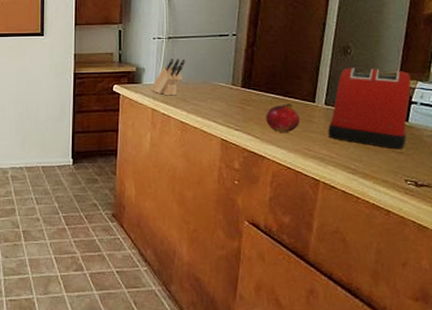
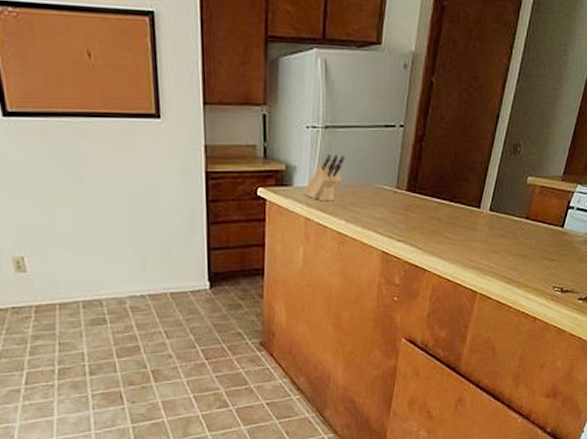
fruit: present [266,104,301,132] -> none [430,210,464,242]
toaster: present [328,68,411,150] -> none [490,169,572,257]

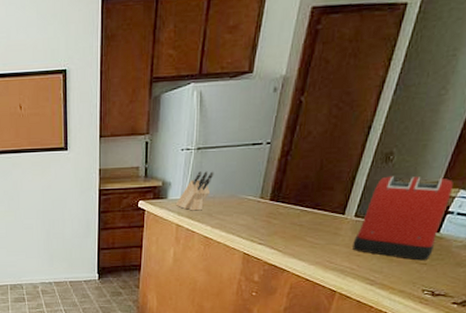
toaster: none [490,169,572,257] -> present [352,176,454,261]

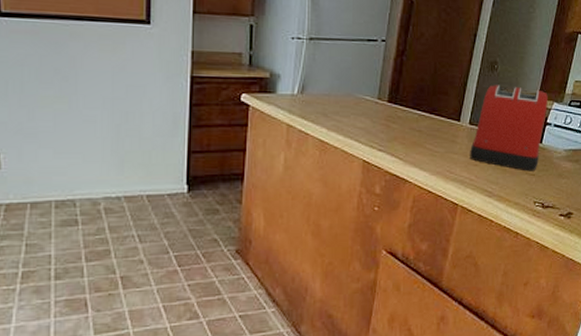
knife block: present [176,171,214,211] -> none [287,64,329,110]

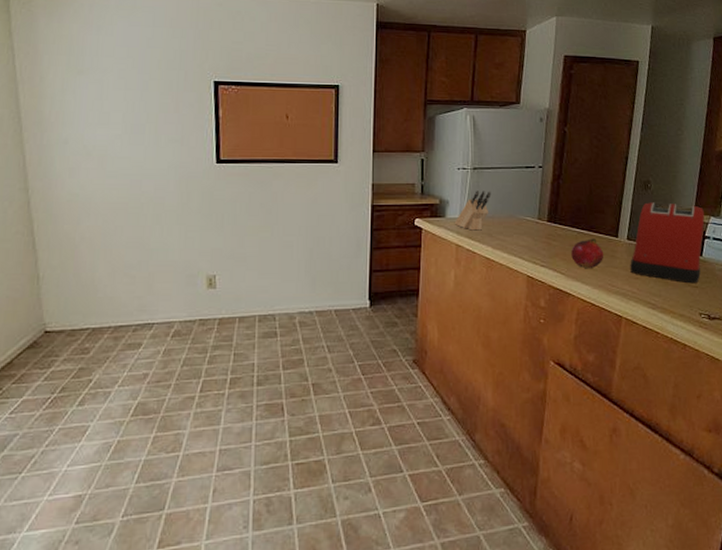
knife block: none [287,64,329,110] -> present [455,191,492,231]
fruit: none [411,122,445,153] -> present [571,238,604,268]

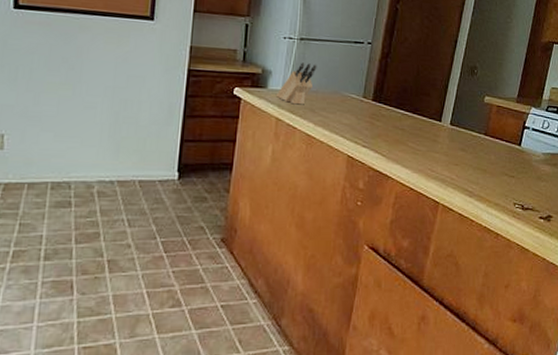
fruit: present [571,238,604,268] -> none [394,121,427,151]
toaster: present [630,202,705,284] -> none [451,88,526,173]

